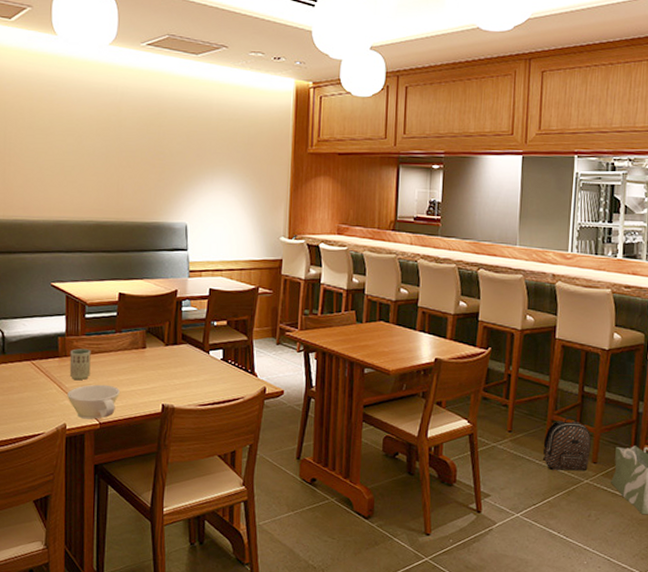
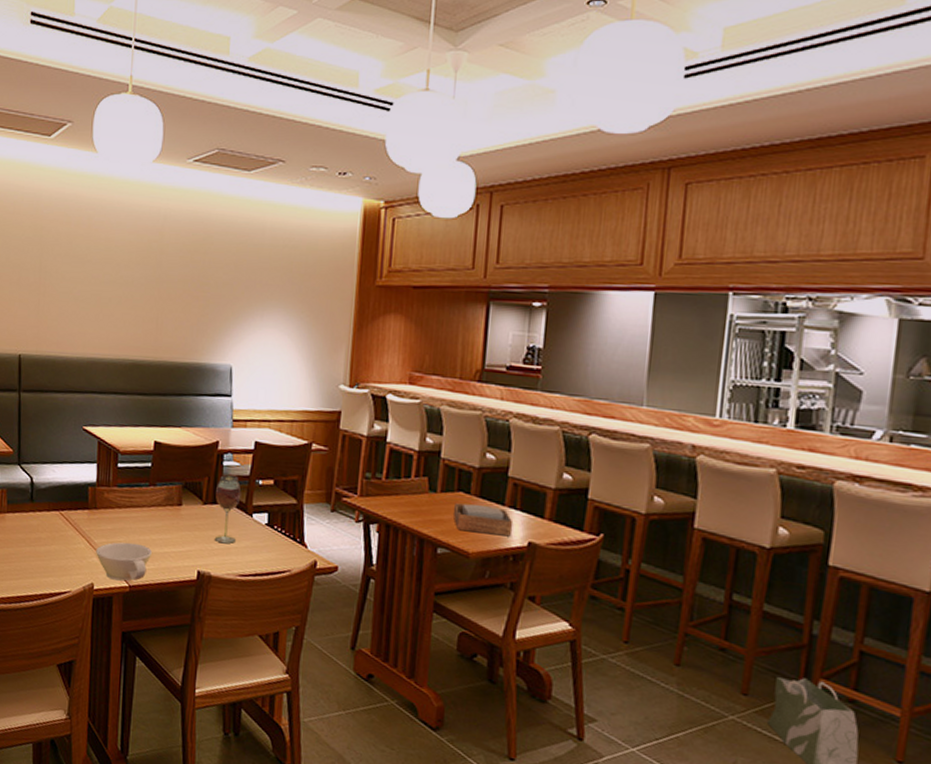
cup: present [69,348,91,381] -> none [99,501,123,537]
wineglass: none [176,319,199,379] -> present [214,475,242,544]
napkin holder: none [376,330,423,355] -> present [452,503,514,537]
backpack: present [542,416,591,471] -> none [669,630,741,704]

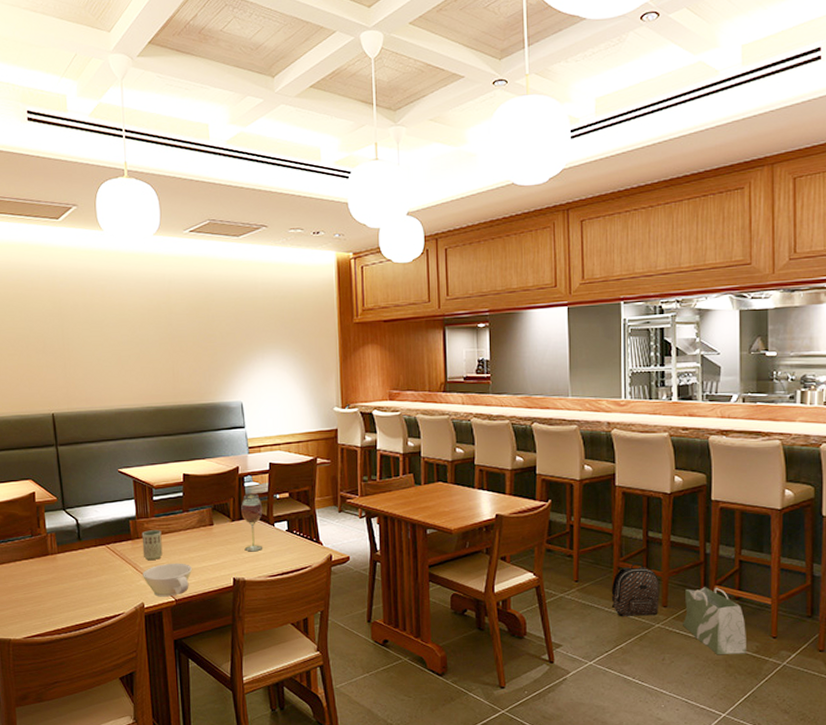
cup: none [99,501,123,537] -> present [141,530,163,561]
napkin holder: present [452,503,514,537] -> none [435,490,483,513]
backpack: none [669,630,741,704] -> present [611,562,660,616]

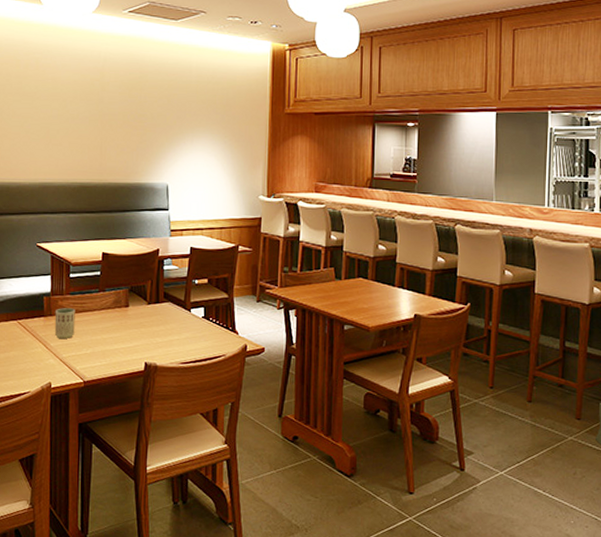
cup: present [143,563,193,597] -> none [52,343,104,378]
wineglass: present [241,494,263,552] -> none [158,278,181,337]
backpack: present [611,562,660,616] -> none [525,372,574,428]

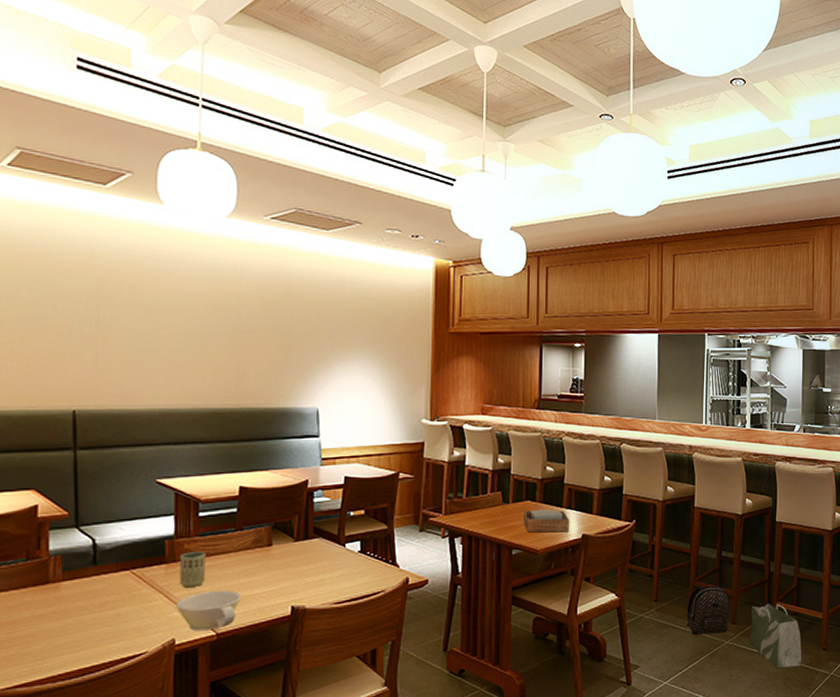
cup: none [52,343,104,378] -> present [176,590,242,631]
napkin holder: none [355,286,402,311] -> present [523,509,570,533]
backpack: none [525,372,574,428] -> present [686,581,730,635]

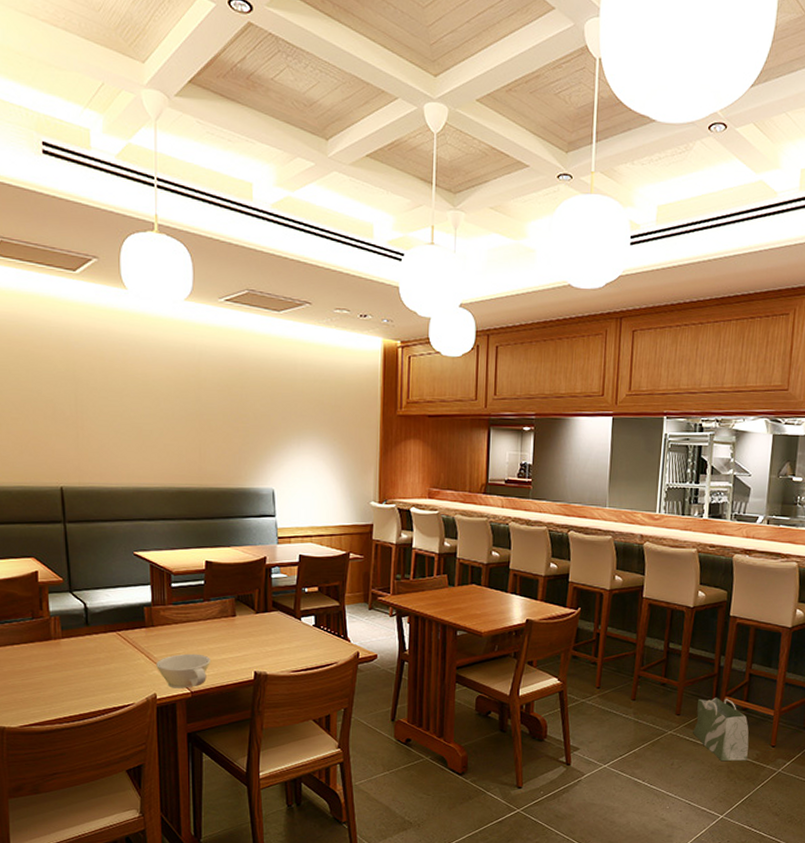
cup: present [179,551,206,588] -> none [157,618,179,650]
napkin holder: present [523,509,570,533] -> none [468,593,515,617]
backpack: present [686,581,730,635] -> none [628,672,675,723]

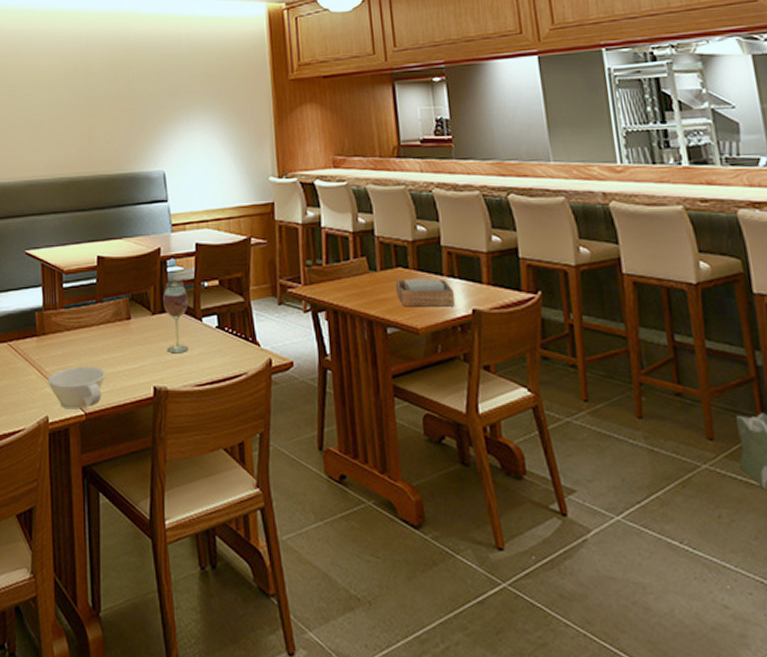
wineglass: none [267,586,290,646] -> present [163,282,189,354]
napkin holder: none [468,593,515,617] -> present [395,277,456,307]

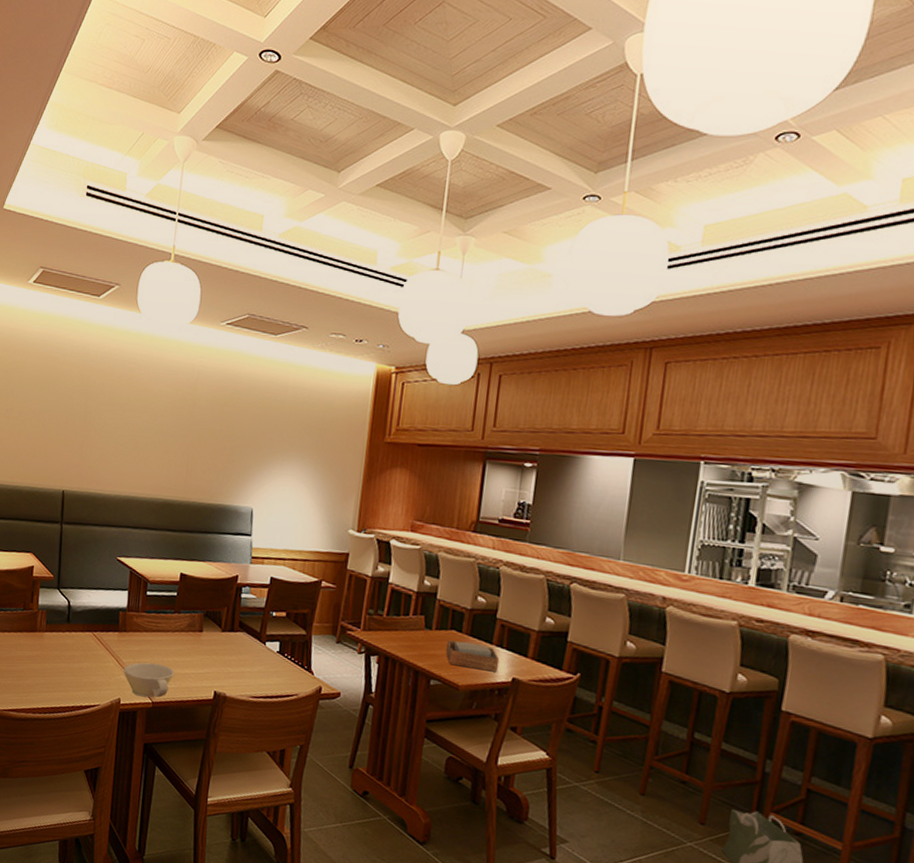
wineglass: present [163,282,189,354] -> none [230,606,257,668]

